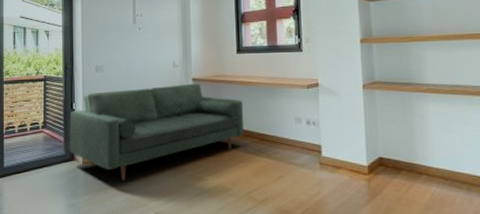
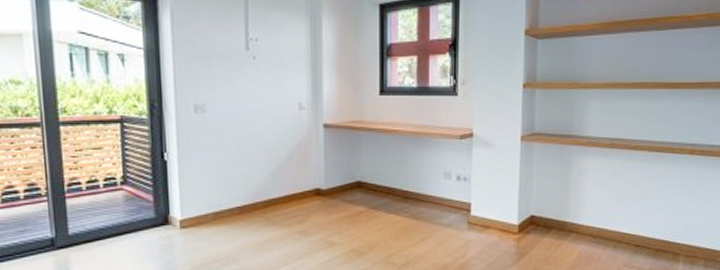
sofa: present [69,83,244,180] -> none [159,130,385,247]

